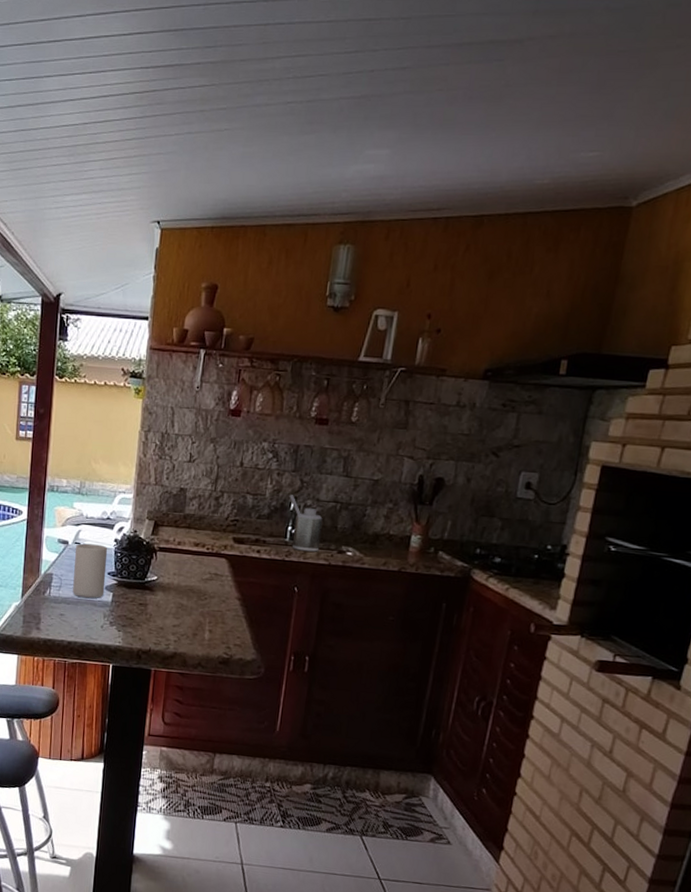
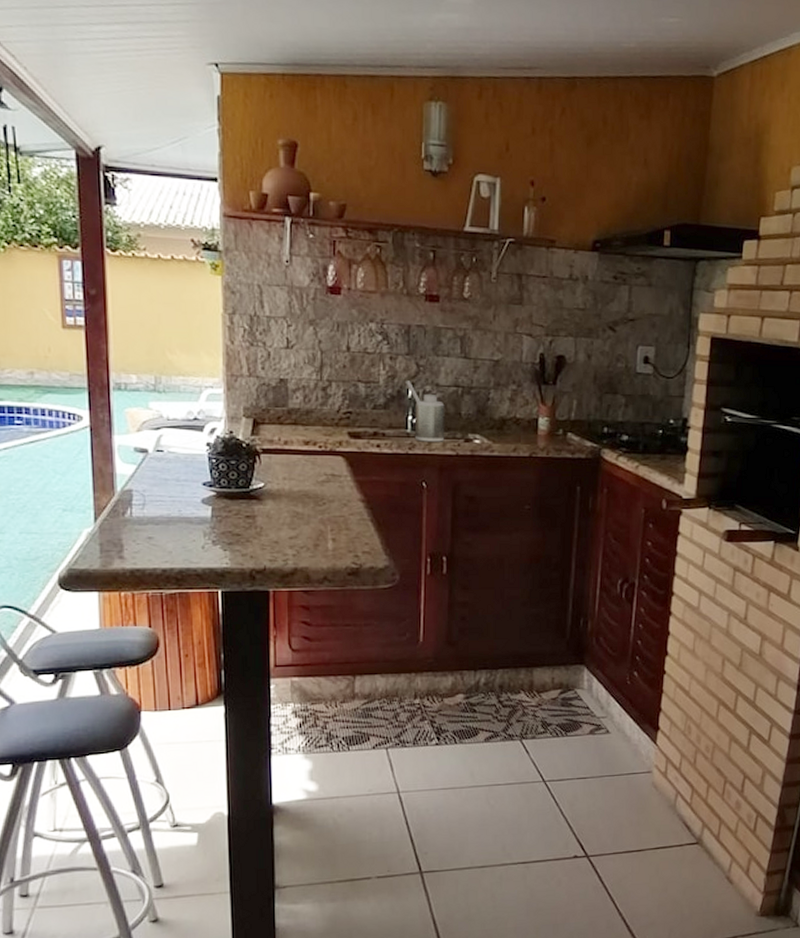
cup: present [73,543,108,599] -> none [157,450,201,516]

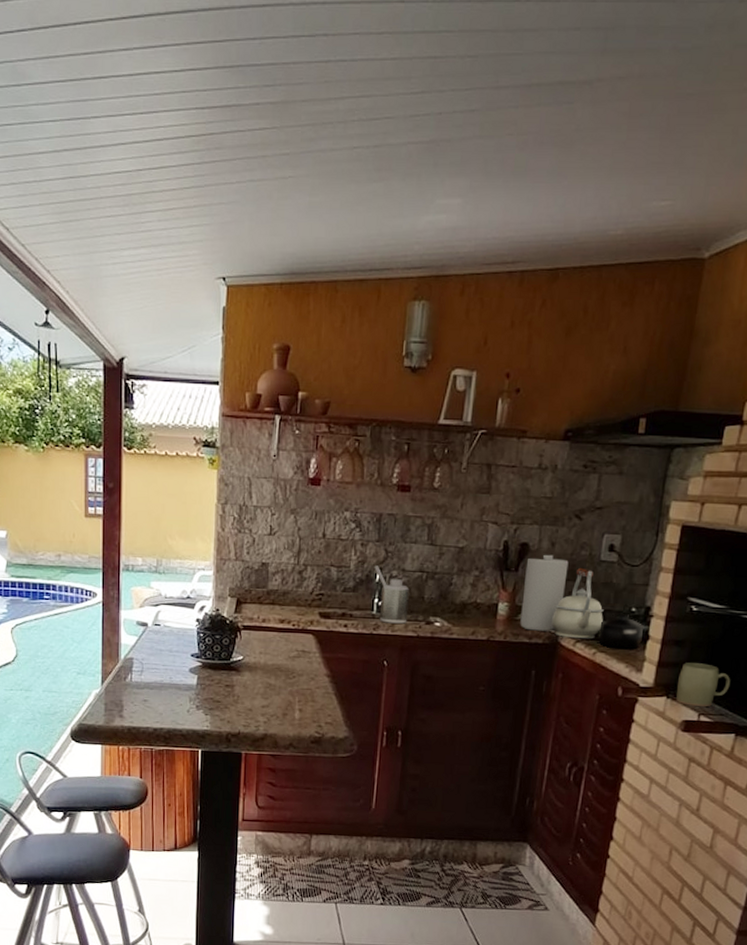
paper towel holder: none [562,367,606,446] -> present [520,554,569,632]
kettle: none [593,380,643,453] -> present [552,567,604,640]
saucepan: none [640,426,683,462] -> present [598,614,645,650]
mug: none [717,473,767,516] -> present [676,663,731,707]

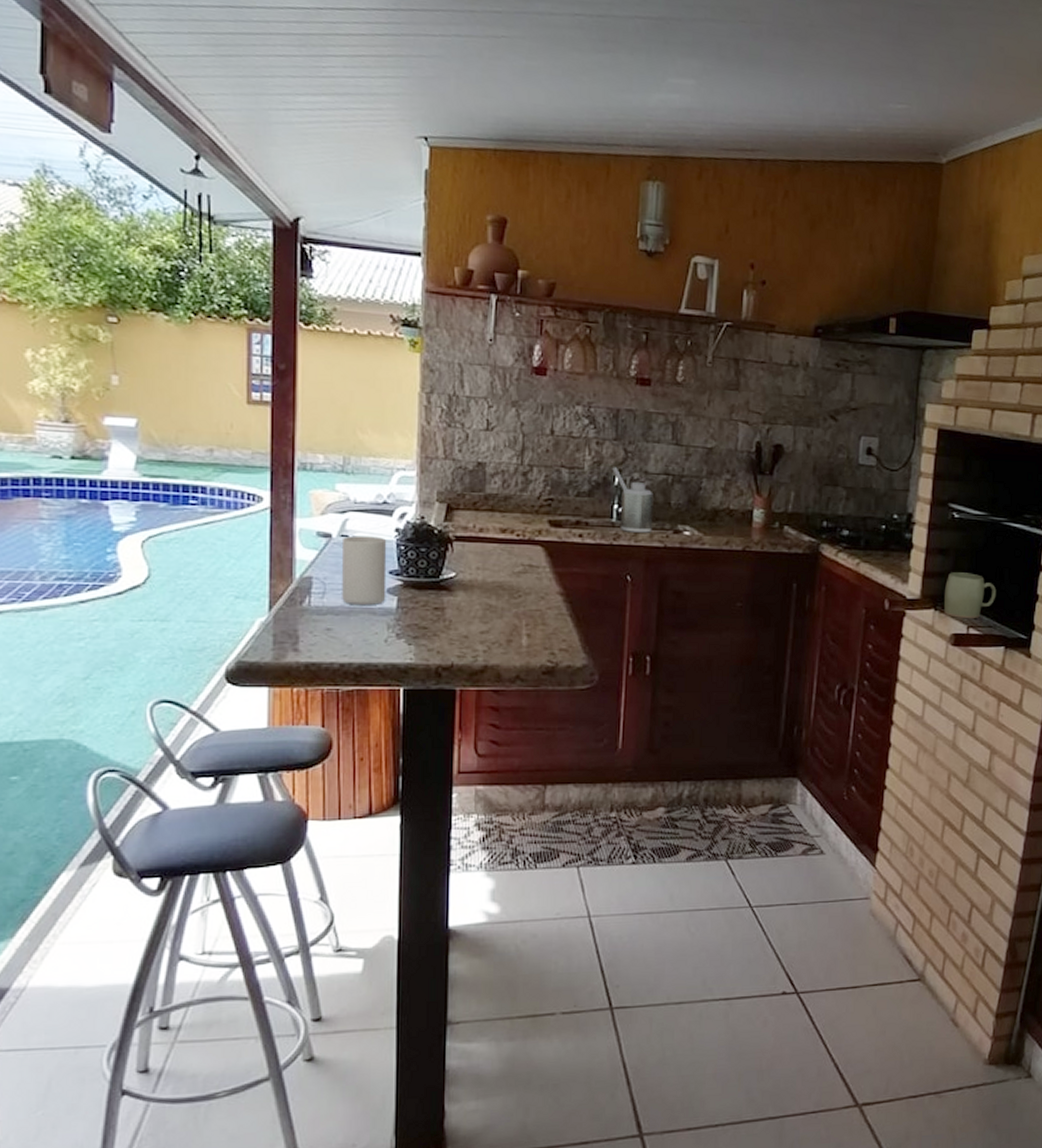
cup: none [155,624,190,683] -> present [341,535,387,606]
paper towel holder: present [520,554,569,632] -> none [778,457,826,540]
kettle: present [552,567,604,640] -> none [811,471,865,549]
saucepan: present [598,614,645,650] -> none [861,521,908,560]

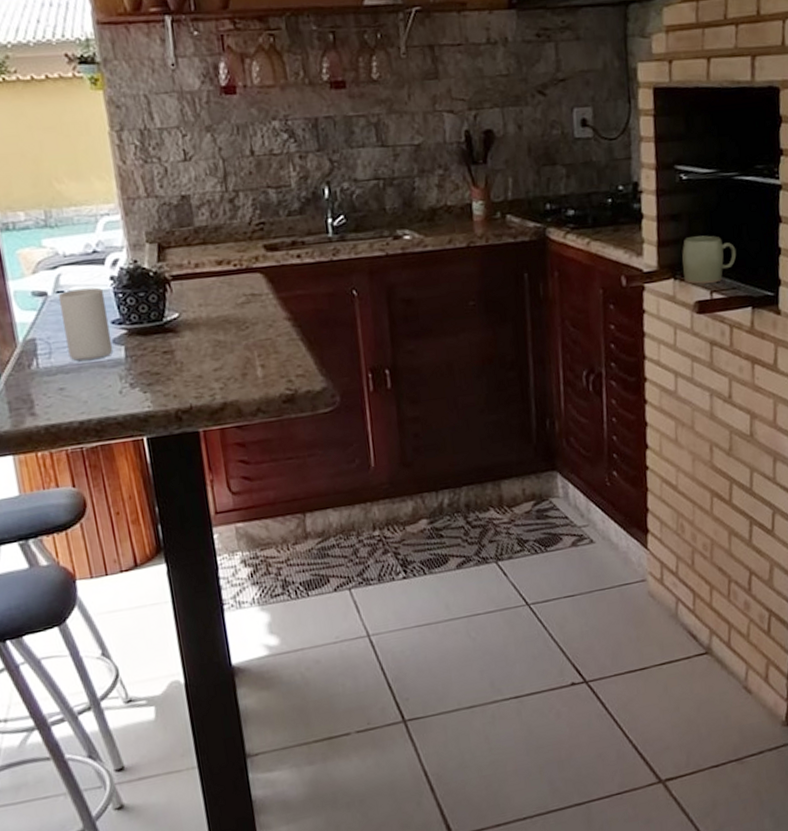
soap dispenser: present [612,467,653,534] -> none [320,179,371,247]

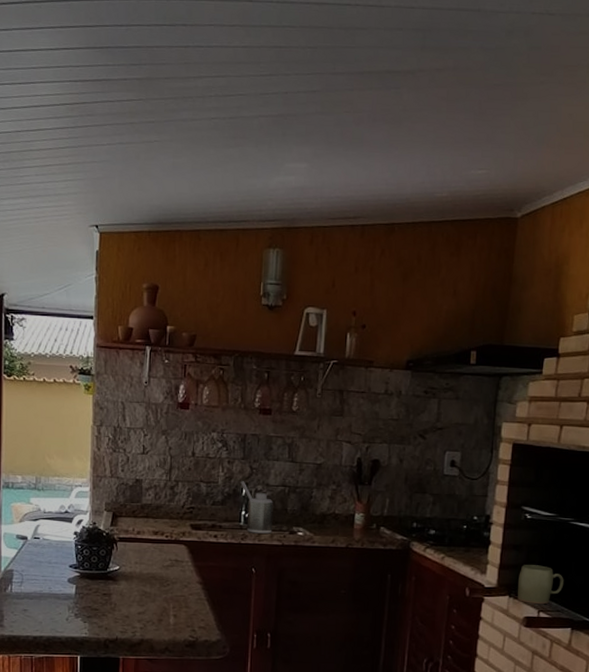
cup: present [58,287,113,361] -> none [34,538,68,592]
soap dispenser: none [320,179,371,247] -> present [241,481,273,535]

